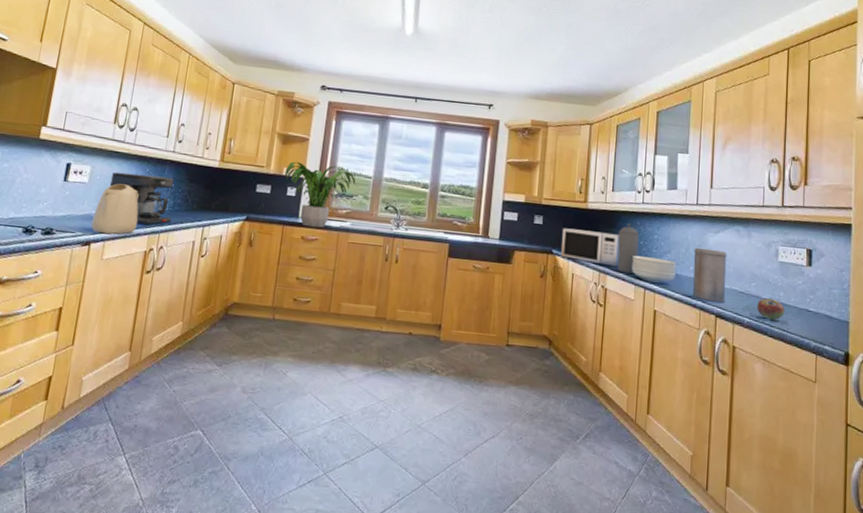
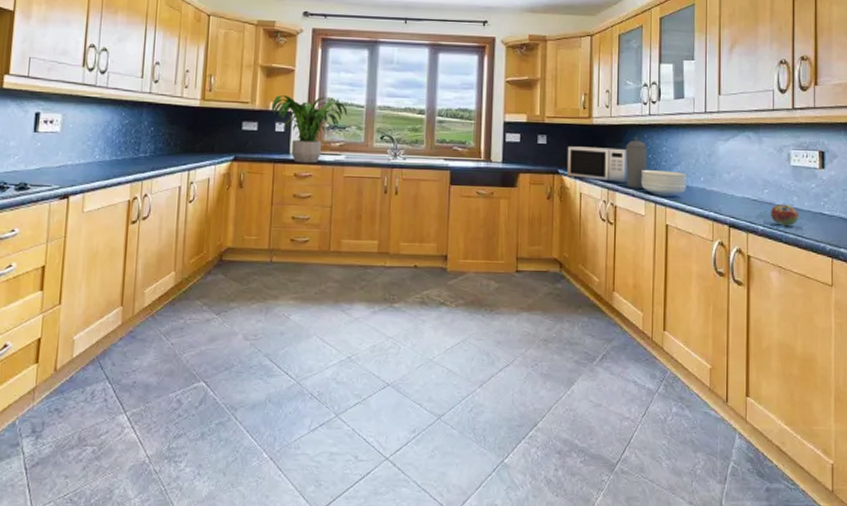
kettle: present [91,183,139,235] -> none [67,131,119,186]
coffee maker: present [109,172,174,226] -> none [83,118,154,173]
canister: present [692,247,727,304] -> none [704,157,738,213]

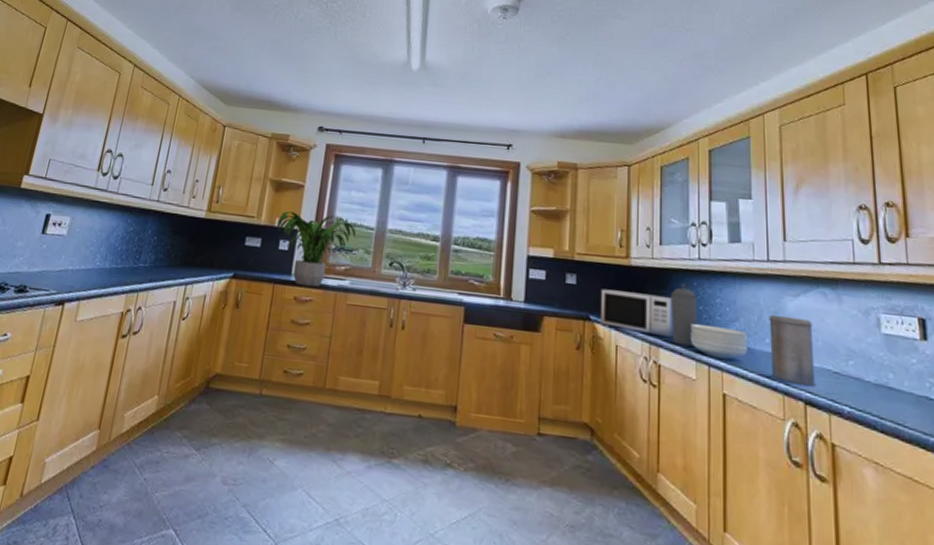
canister: none [704,157,738,213] -> present [769,314,816,387]
fruit: present [770,204,799,226] -> none [858,380,898,410]

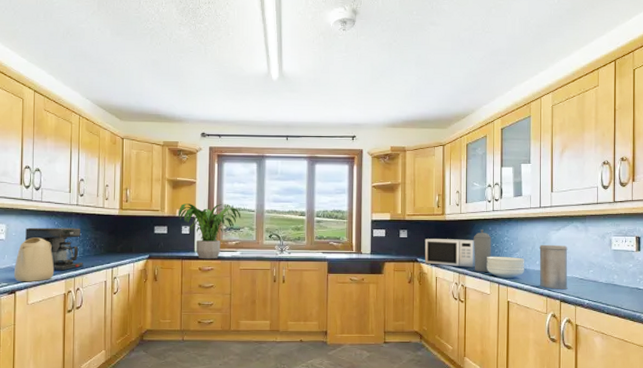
kettle: none [66,236,119,293] -> present [13,237,55,282]
coffee maker: none [88,223,156,283] -> present [24,227,83,271]

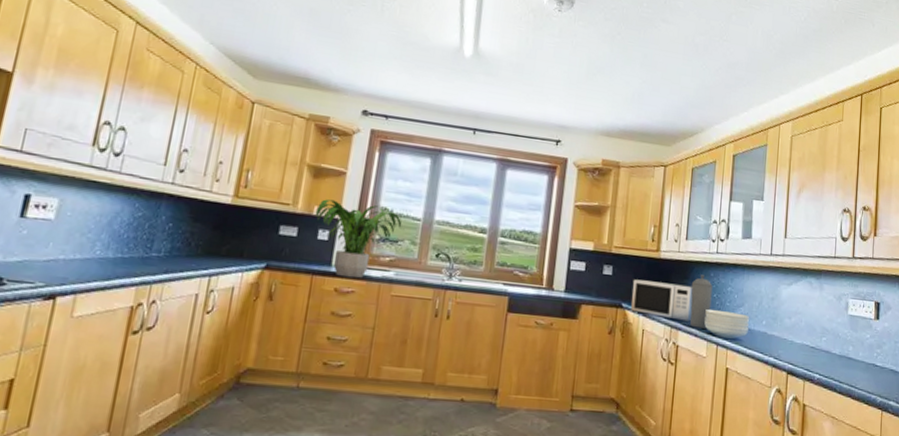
kettle: present [13,237,55,282] -> none [57,221,125,286]
coffee maker: present [24,227,83,271] -> none [84,206,172,275]
canister: present [539,244,568,290] -> none [764,300,800,360]

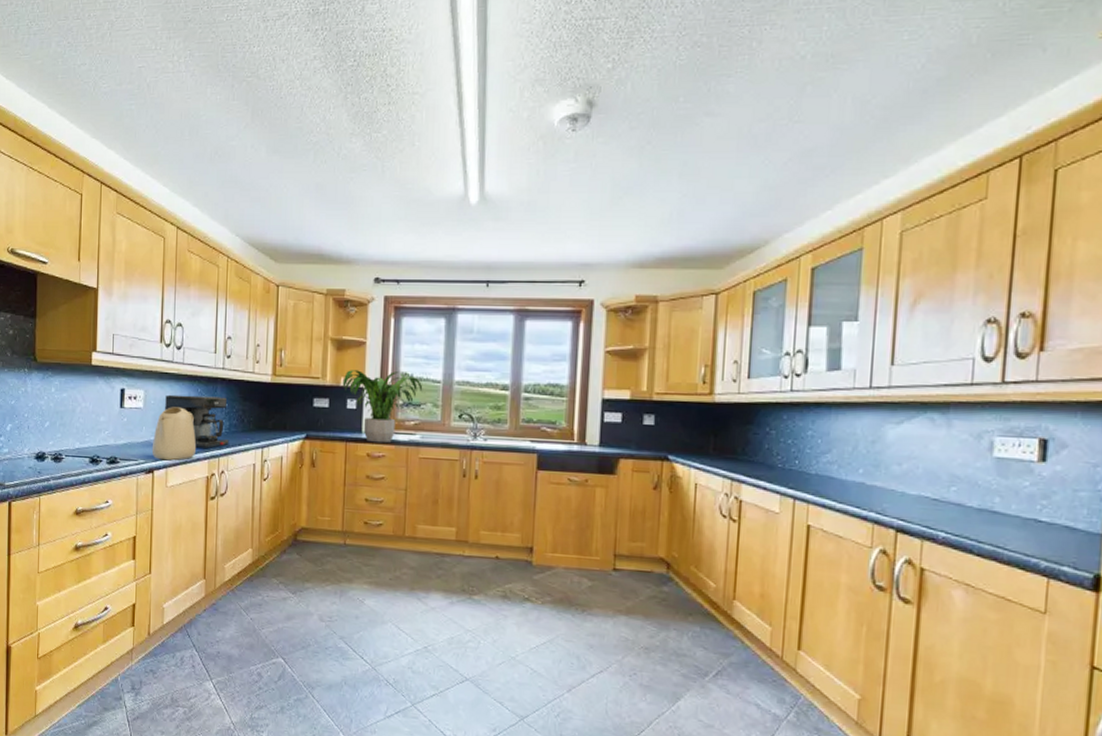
kettle: none [57,221,125,286] -> present [151,407,197,461]
coffee maker: none [84,206,172,275] -> present [164,394,229,450]
microwave: present [631,279,693,322] -> none [679,428,759,473]
canister: present [690,274,713,329] -> none [756,418,786,481]
bowl: present [703,309,750,339] -> none [774,457,840,491]

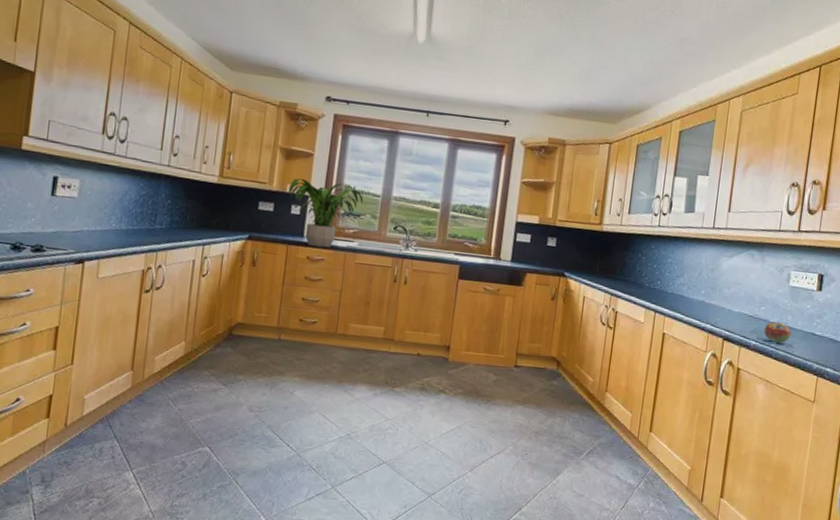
kettle: present [151,407,197,461] -> none [83,199,135,253]
coffee maker: present [164,394,229,450] -> none [101,186,170,244]
fruit: none [957,506,1001,534] -> present [763,322,791,343]

